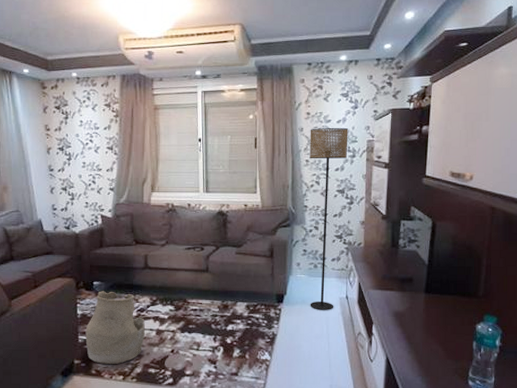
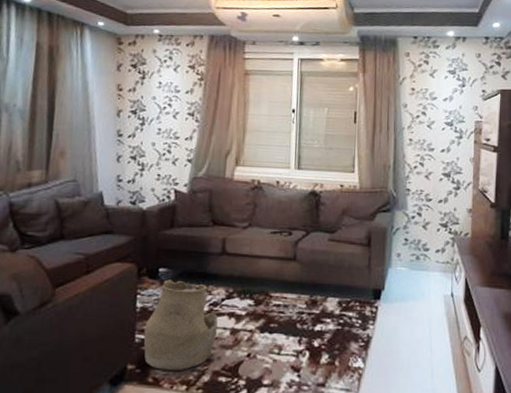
floor lamp: present [309,127,348,310] -> none [410,105,455,310]

